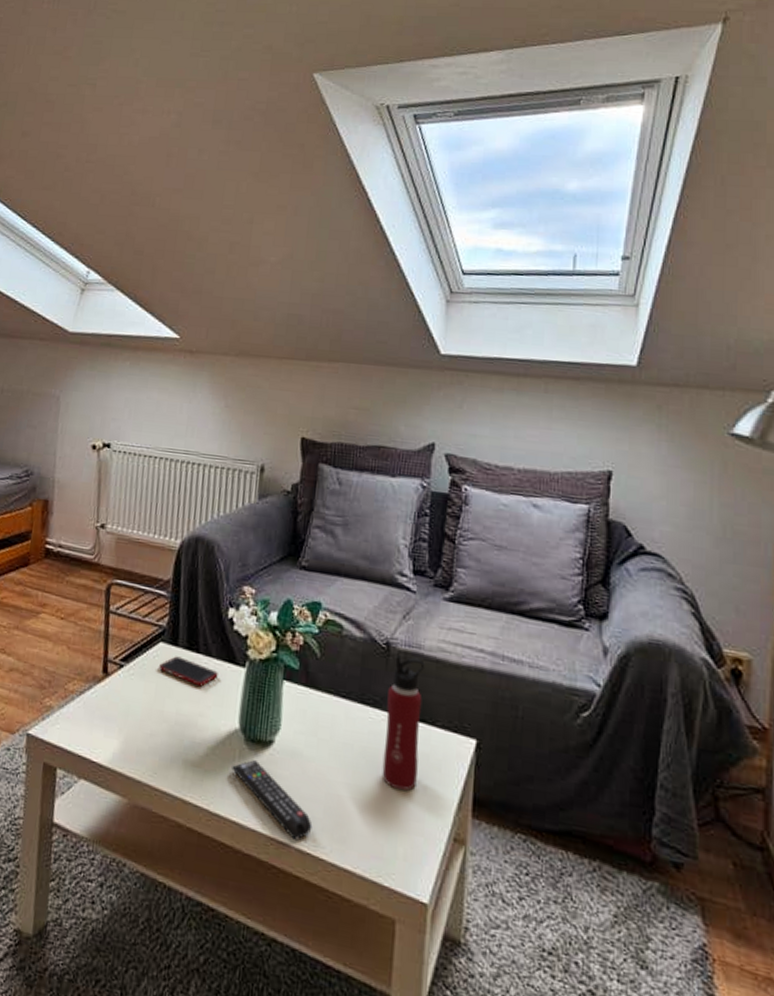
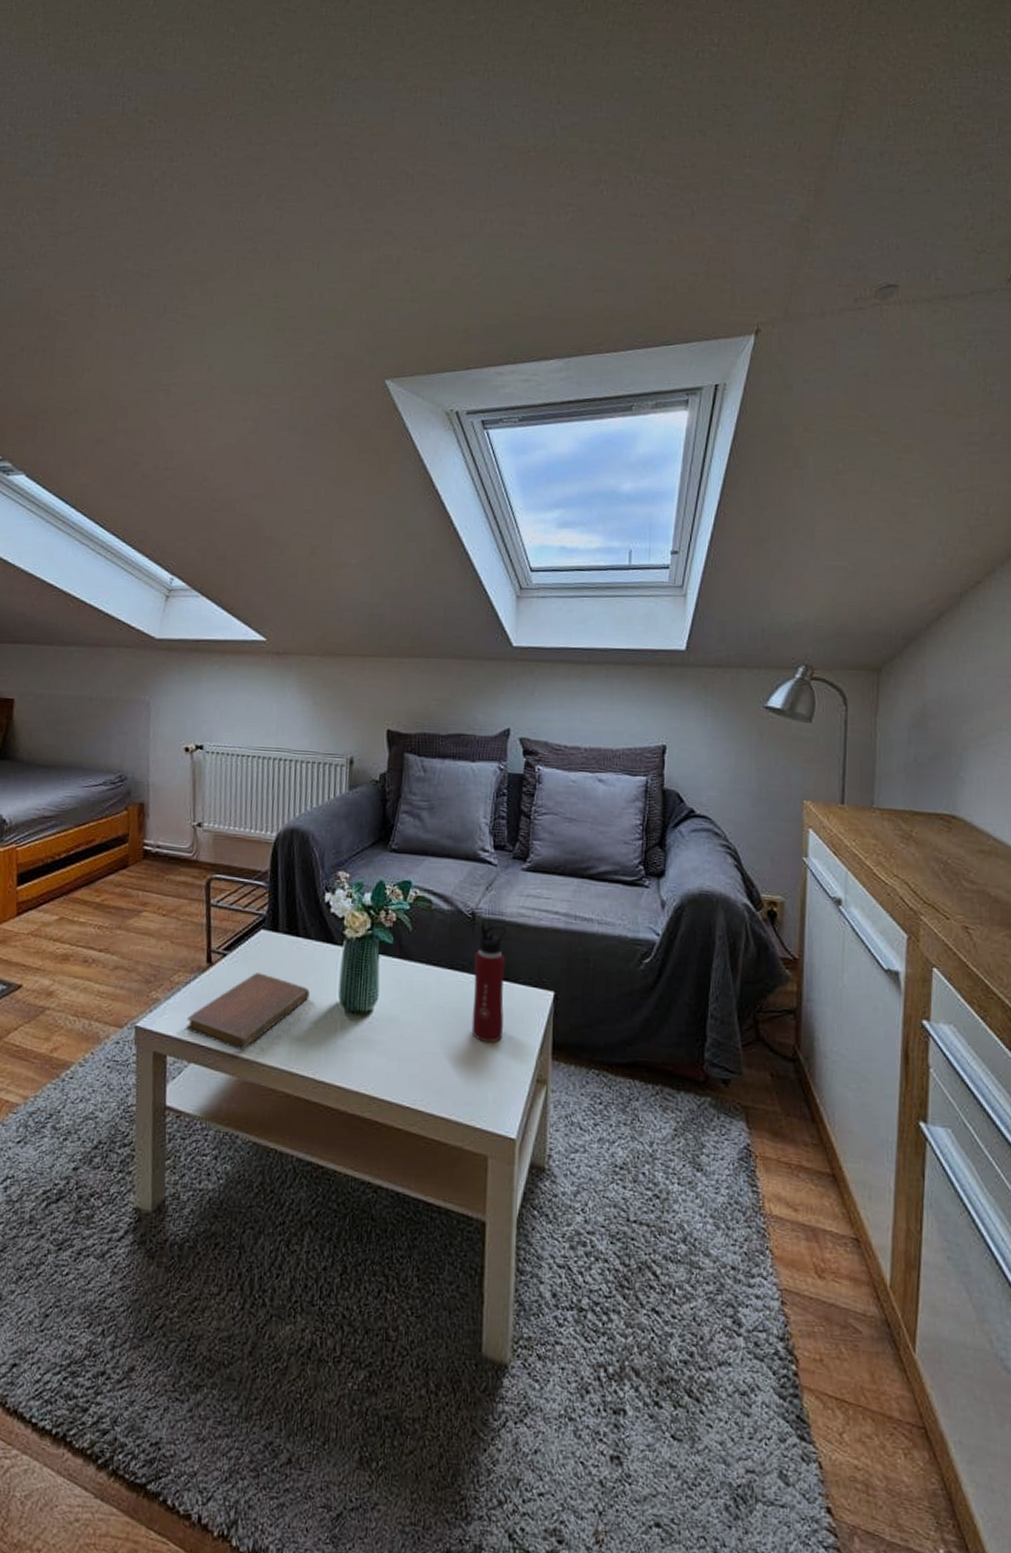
notebook: none [77,688,208,771] -> present [185,973,310,1050]
cell phone: present [159,656,218,687] -> none [261,941,318,967]
remote control: present [232,760,313,840] -> none [334,1029,411,1097]

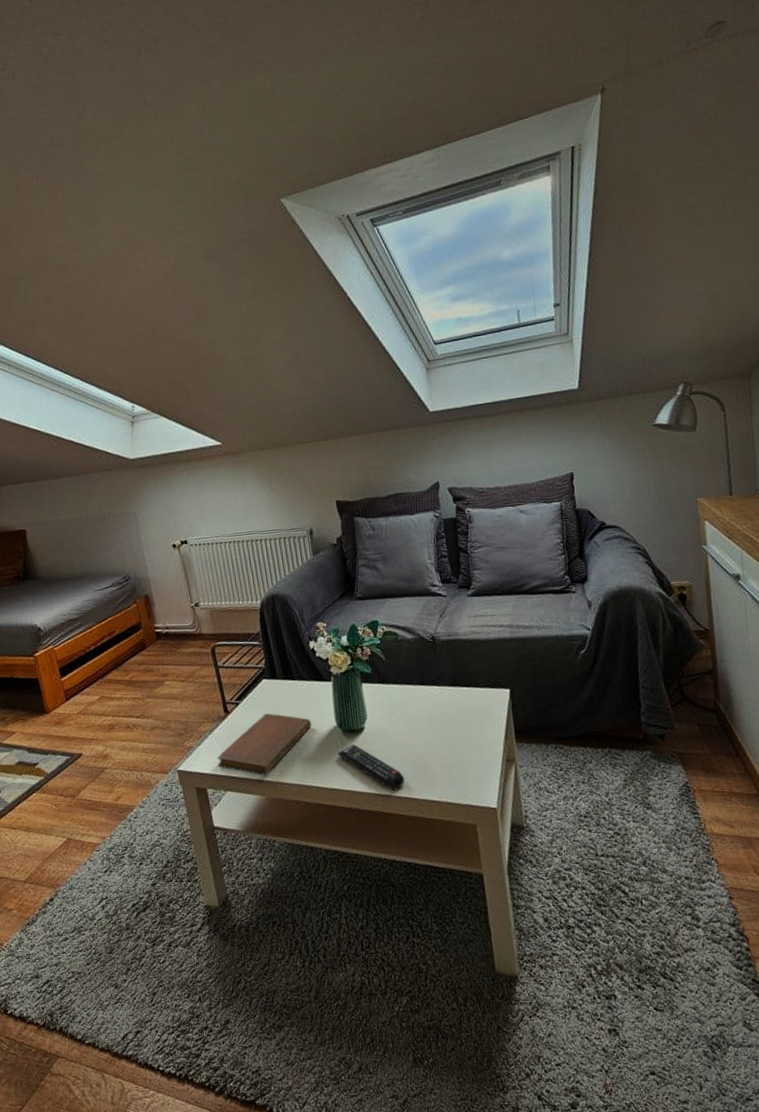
remote control: none [334,1029,411,1097] -> present [337,745,405,791]
water bottle: present [471,923,507,1043] -> none [440,643,473,738]

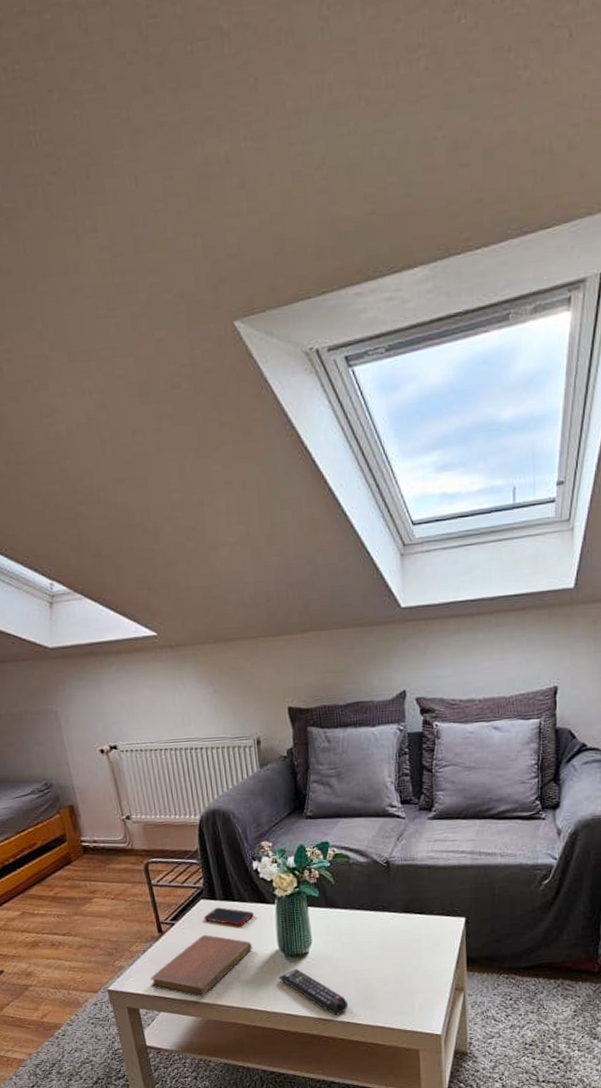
cell phone: none [266,686,312,704] -> present [204,907,254,926]

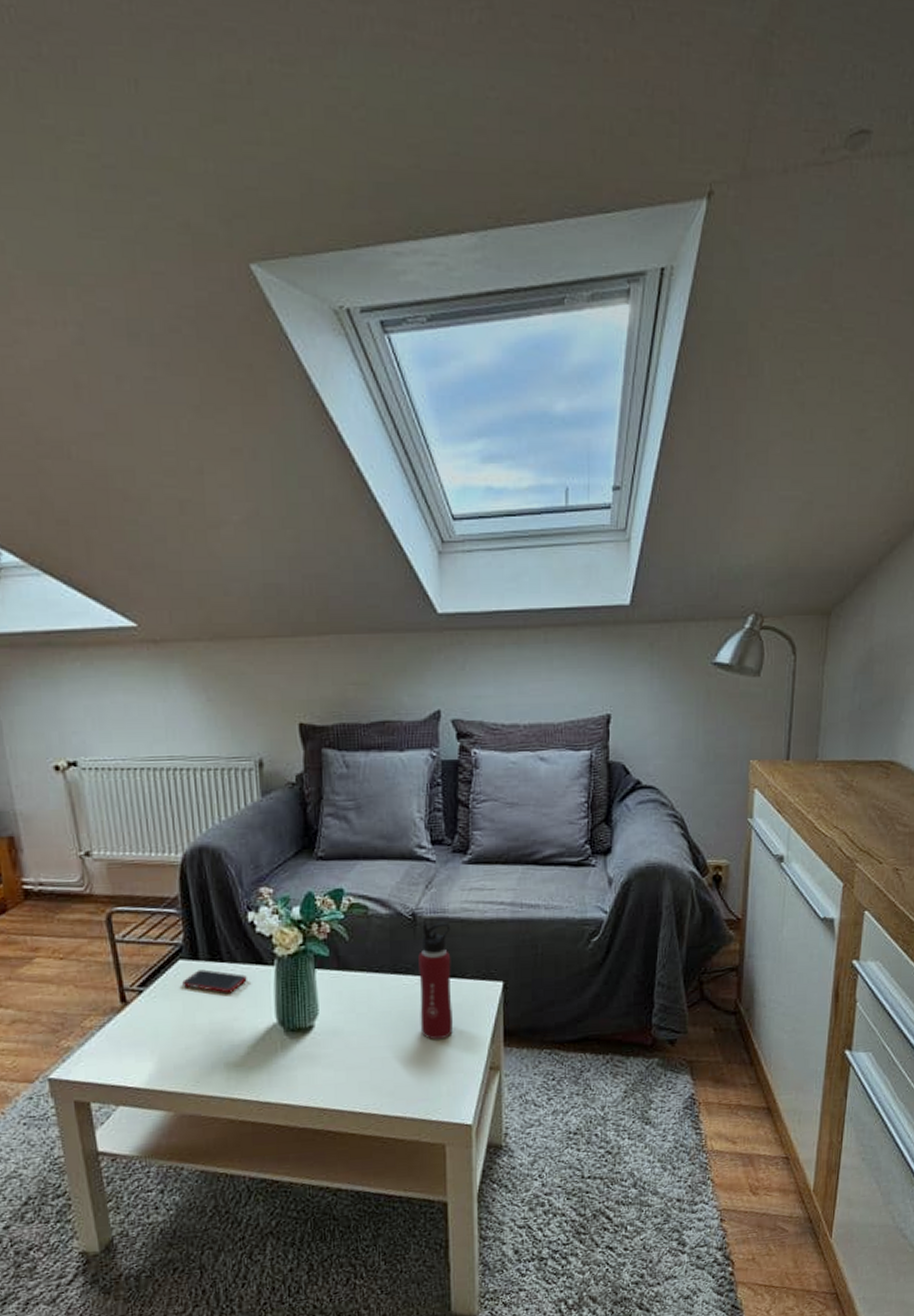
notebook: present [150,935,252,997] -> none [106,1005,243,1086]
remote control: present [279,969,349,1016] -> none [275,1047,361,1105]
water bottle: none [392,868,423,965] -> present [418,922,453,1040]

